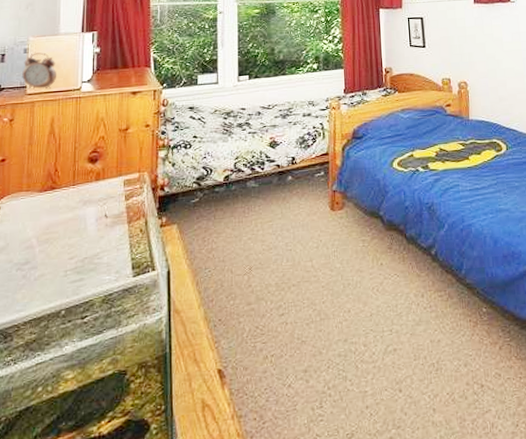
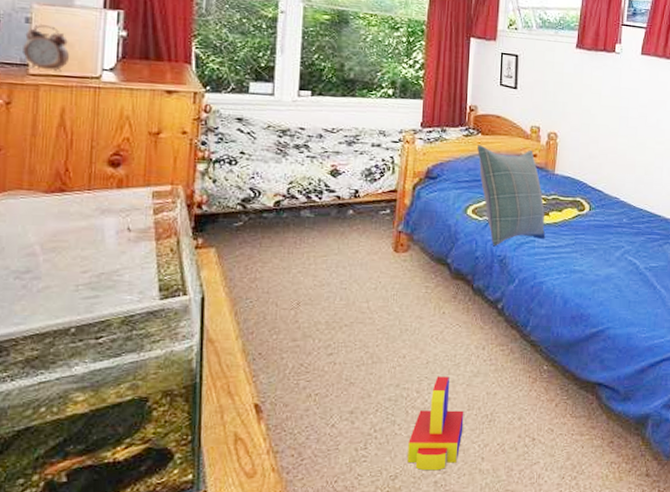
toy blocks: none [361,327,412,427] -> present [407,376,464,471]
pillow: none [396,100,469,195] -> present [477,145,546,247]

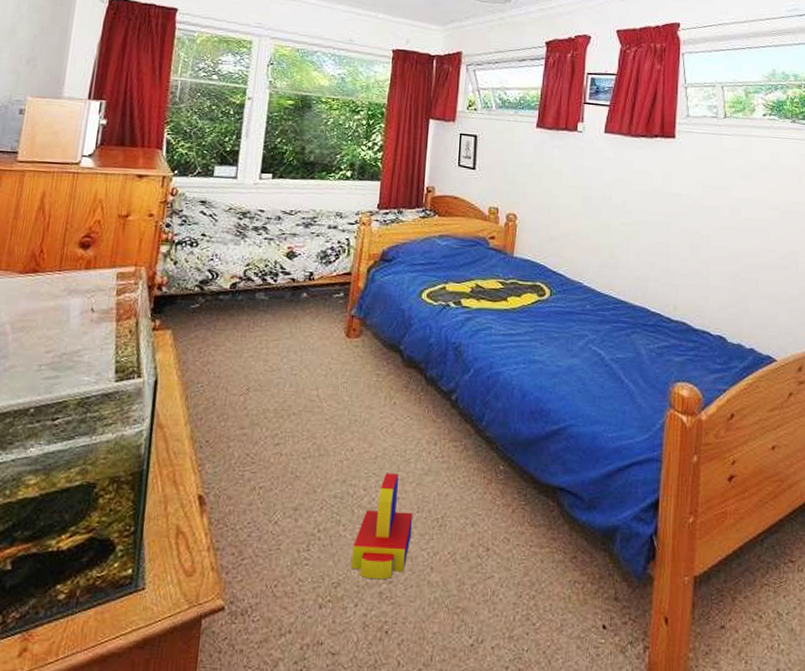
alarm clock: present [23,24,69,73] -> none [14,115,54,159]
pillow: present [477,145,546,247] -> none [434,226,503,333]

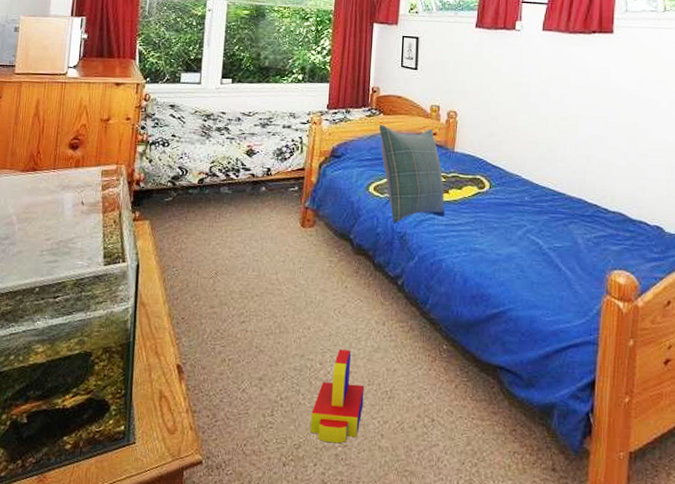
pillow: none [434,226,503,333] -> present [379,124,445,223]

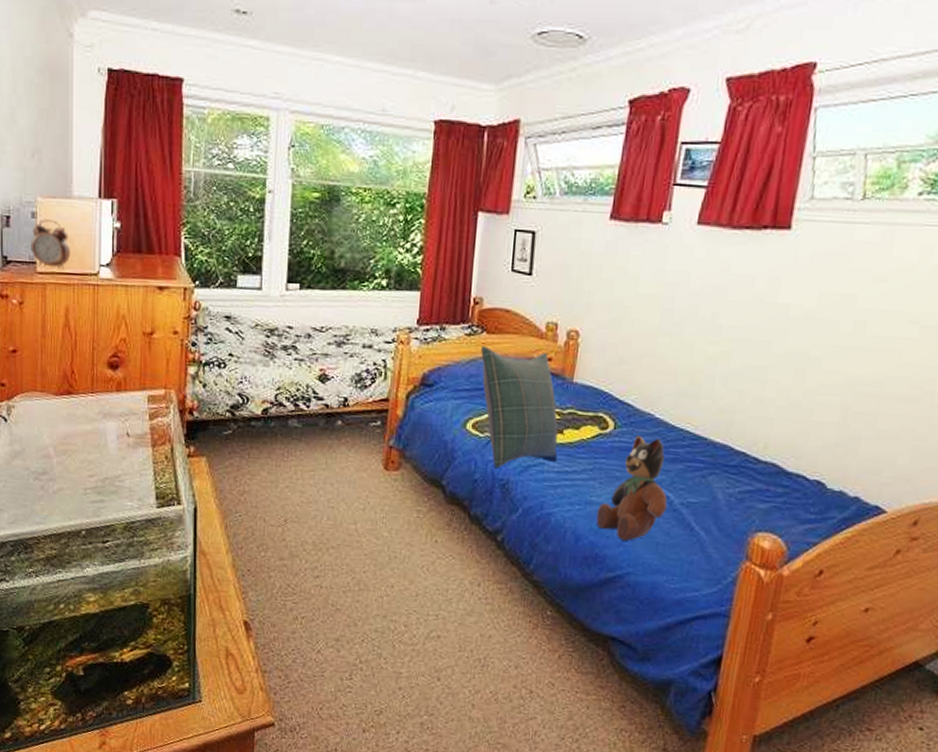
alarm clock: none [11,32,44,71] -> present [31,219,70,270]
toy blocks: present [310,349,365,444] -> none [393,611,455,712]
stuffed animal: none [480,193,538,281] -> present [596,436,667,541]

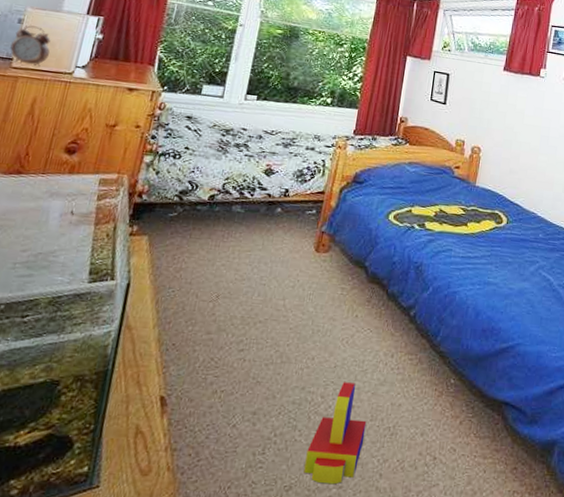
toy blocks: none [393,611,455,712] -> present [304,382,367,485]
pillow: present [481,346,558,469] -> none [404,154,464,253]
stuffed animal: present [596,436,667,541] -> none [492,229,548,316]

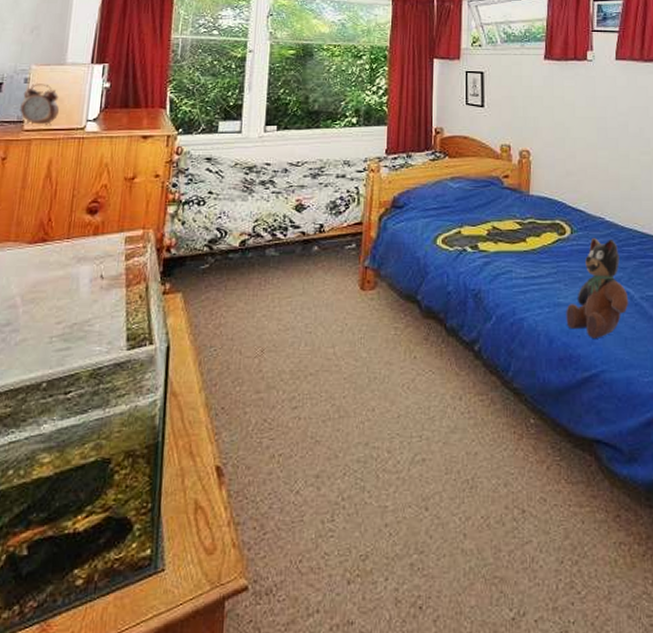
toy blocks: present [304,382,367,485] -> none [379,433,441,550]
stuffed animal: none [492,229,548,316] -> present [566,238,629,338]

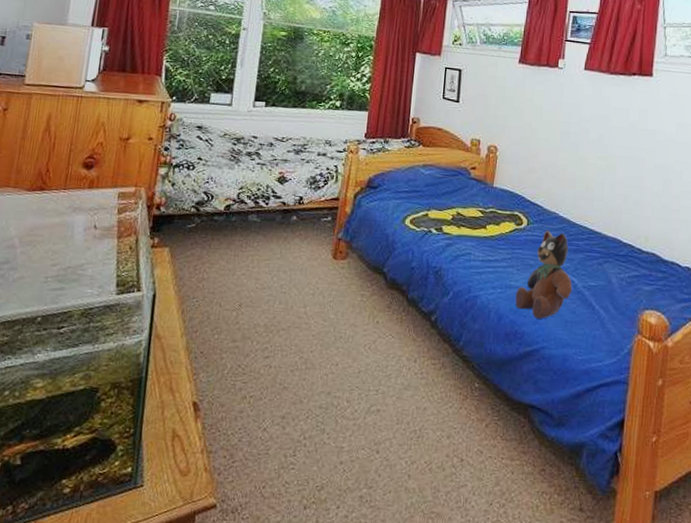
alarm clock: present [20,84,59,126] -> none [21,40,59,83]

